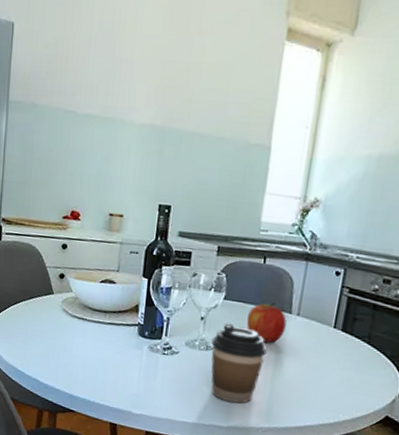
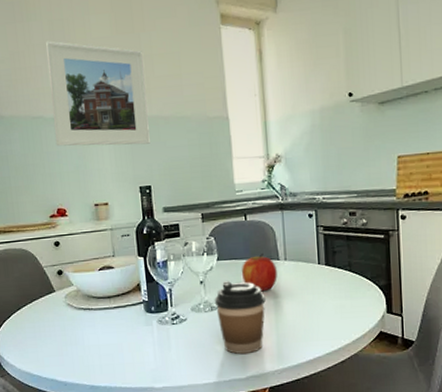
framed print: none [83,31,193,161] -> present [46,41,150,147]

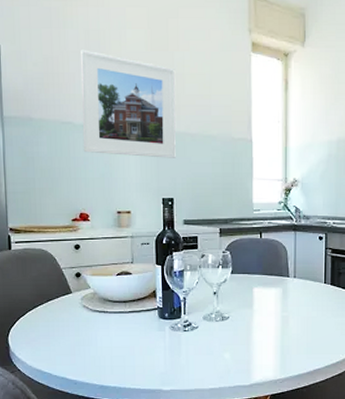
coffee cup: present [214,281,266,354] -> none [225,294,274,362]
apple: present [241,254,277,292] -> none [253,270,286,306]

